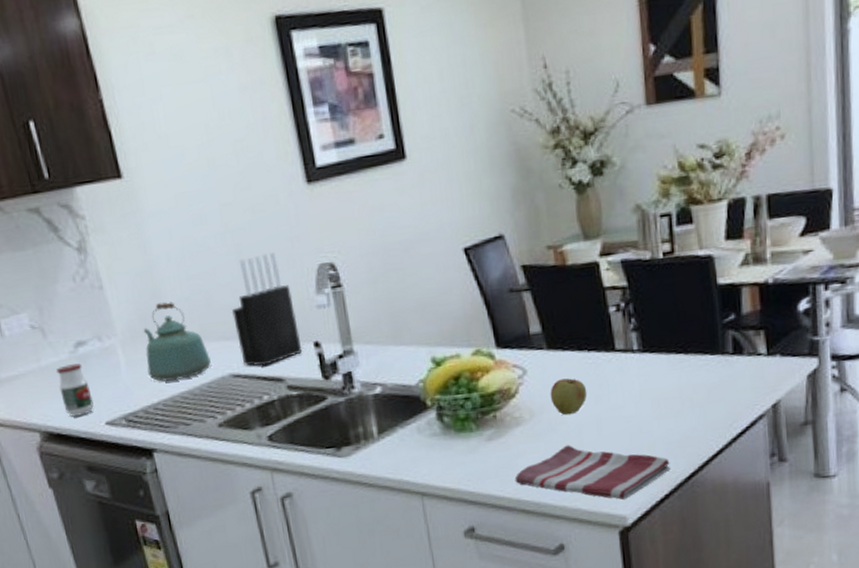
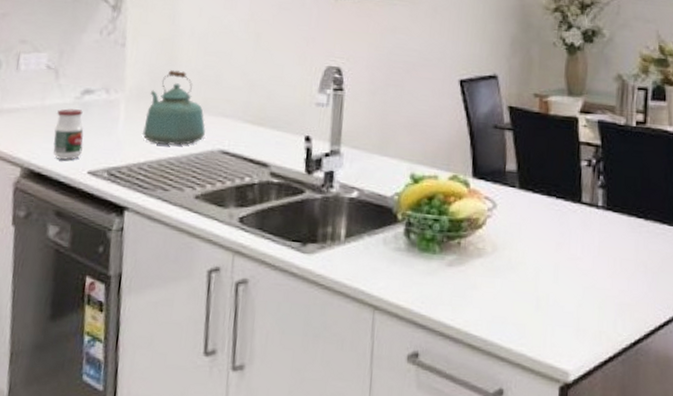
knife block: present [231,252,303,366] -> none [234,47,296,149]
dish towel: present [515,445,672,501] -> none [467,286,619,355]
apple: present [550,378,587,415] -> none [514,219,550,257]

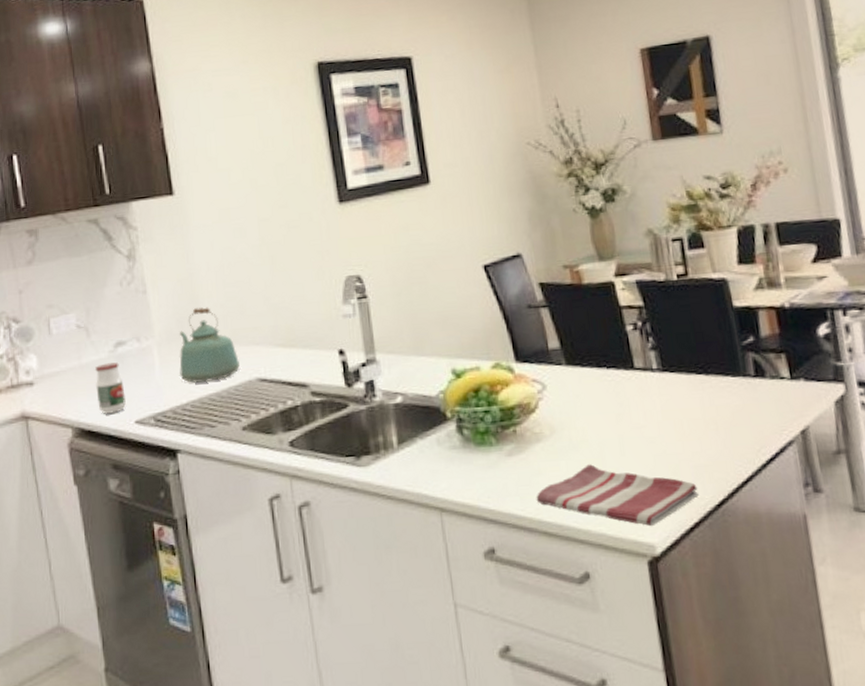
dish towel: none [467,286,619,355] -> present [536,464,700,527]

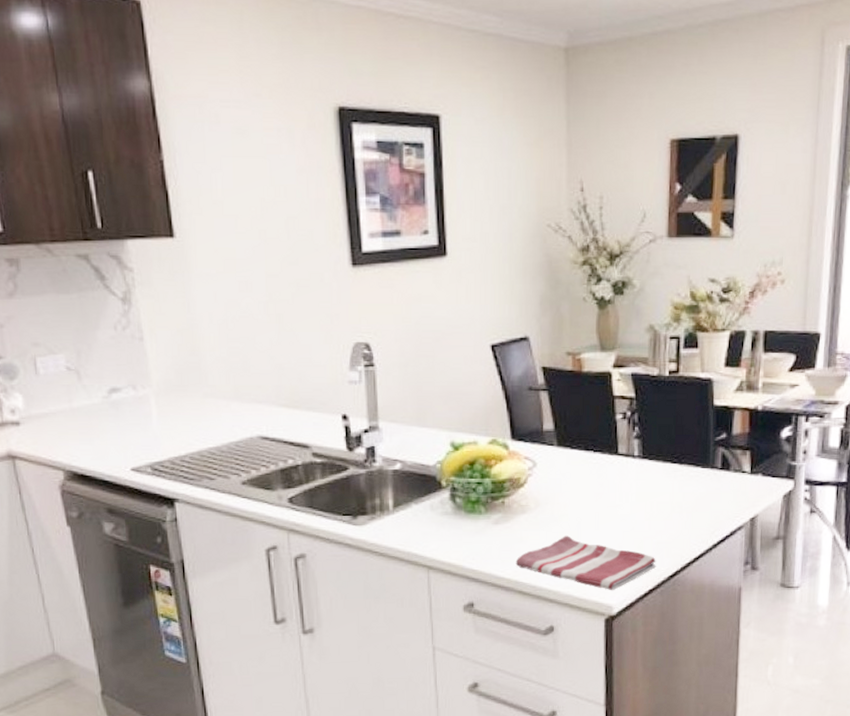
jar: present [95,362,126,414] -> none [88,409,121,459]
kettle: present [179,307,240,384] -> none [178,361,241,437]

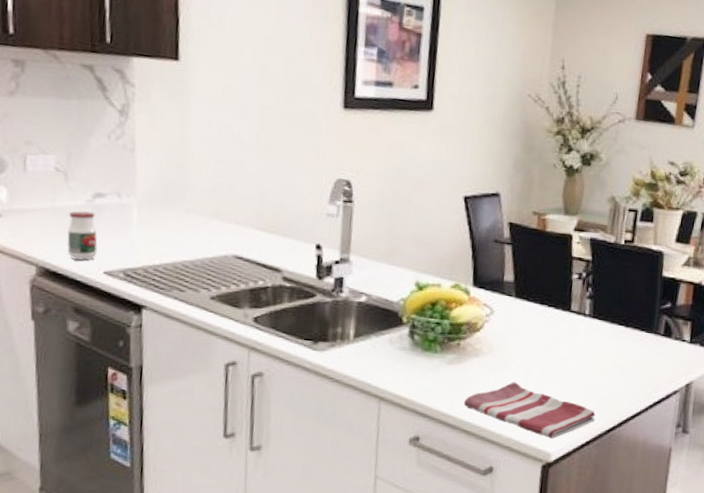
jar: none [88,409,121,459] -> present [67,211,97,261]

